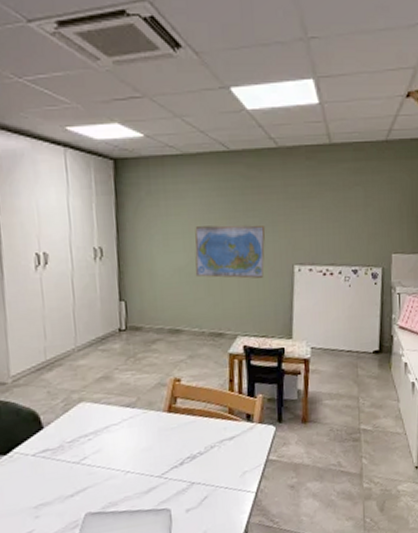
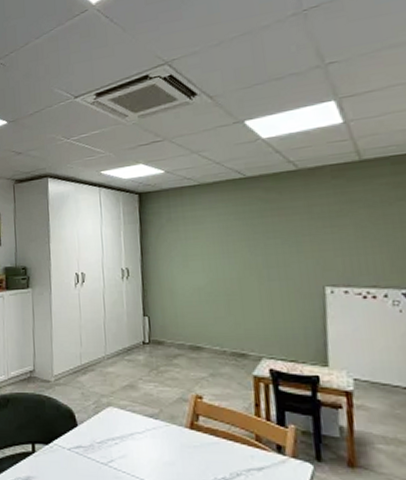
world map: present [195,225,266,279] -> none [213,245,289,300]

